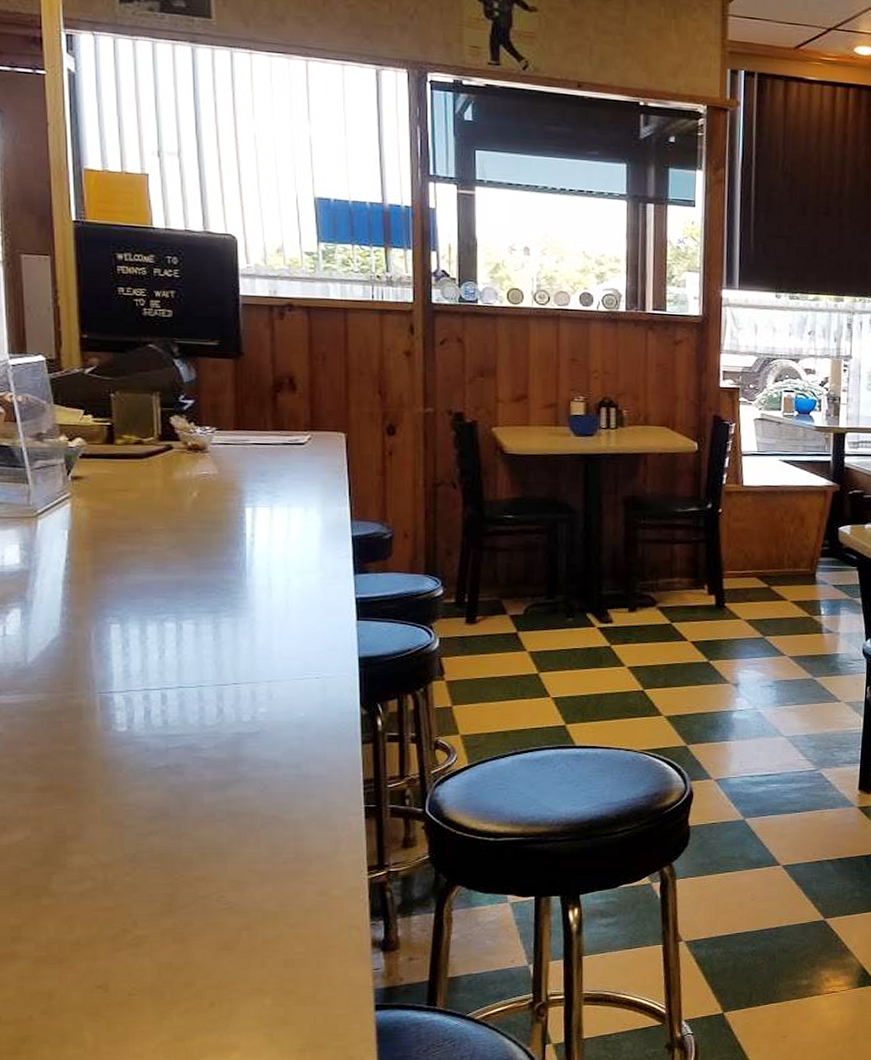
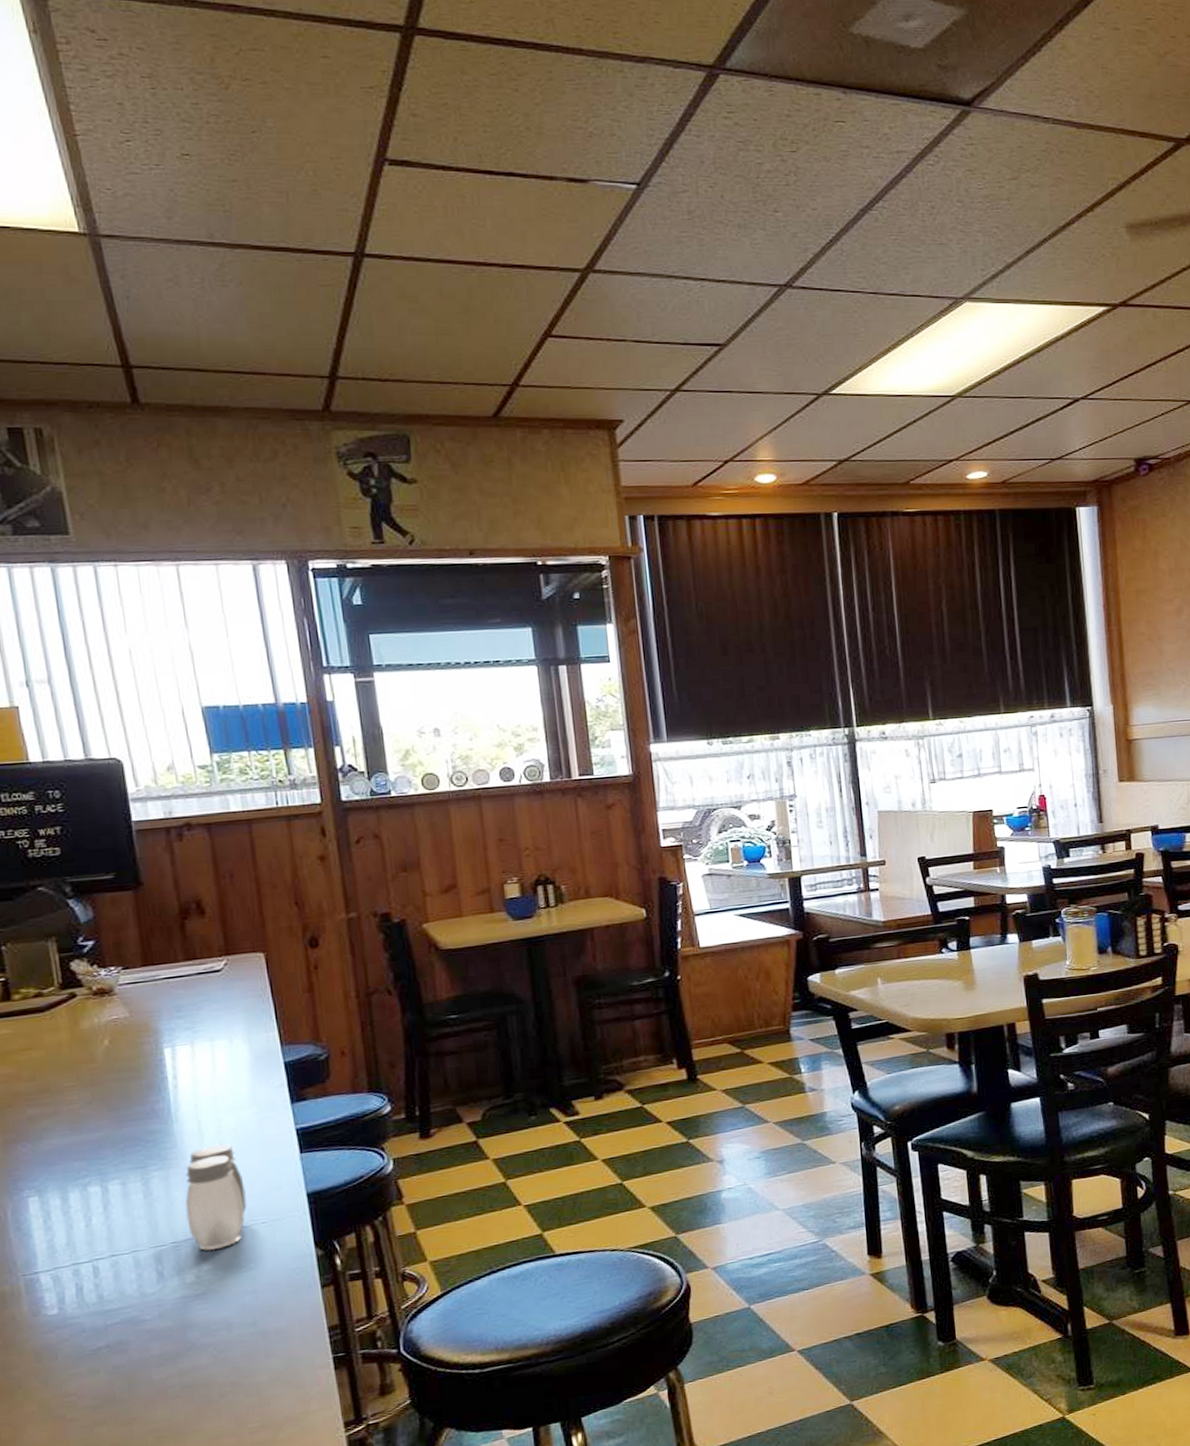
salt and pepper shaker: none [249,601,304,695] -> present [185,1144,247,1251]

